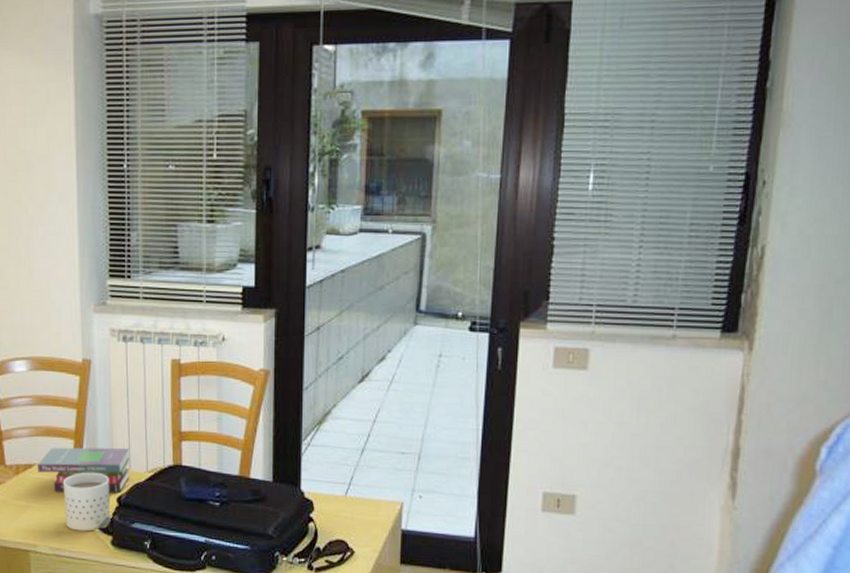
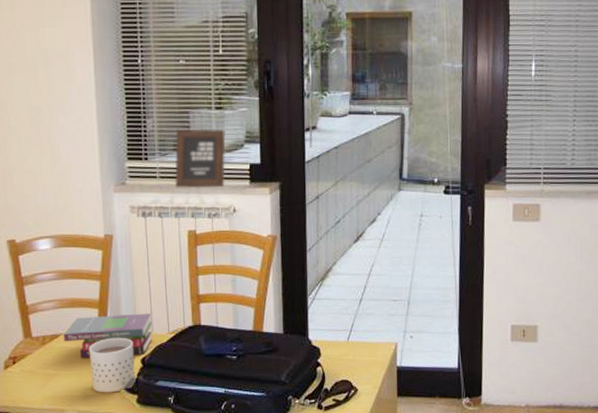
picture frame: none [159,244,216,313] -> present [174,128,226,189]

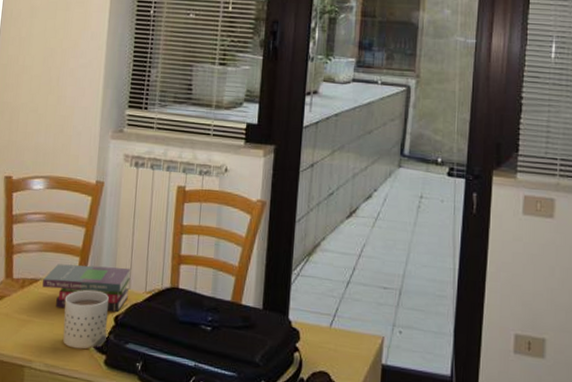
picture frame: present [174,128,226,189] -> none [171,81,226,145]

